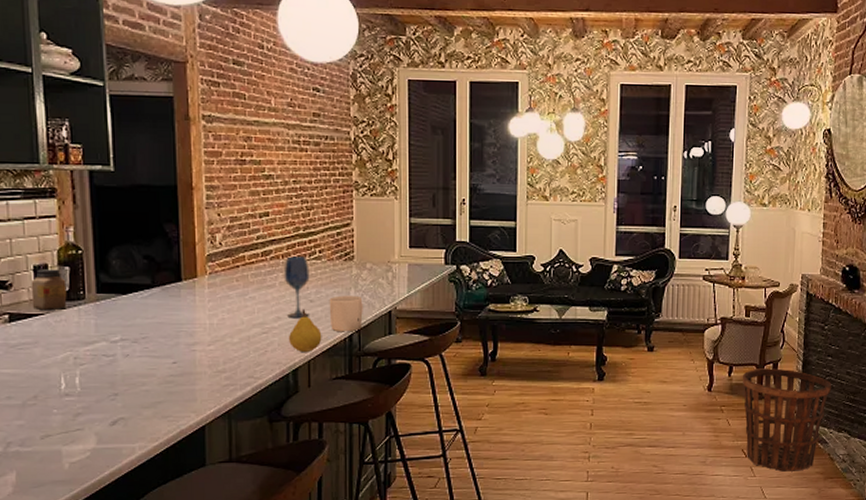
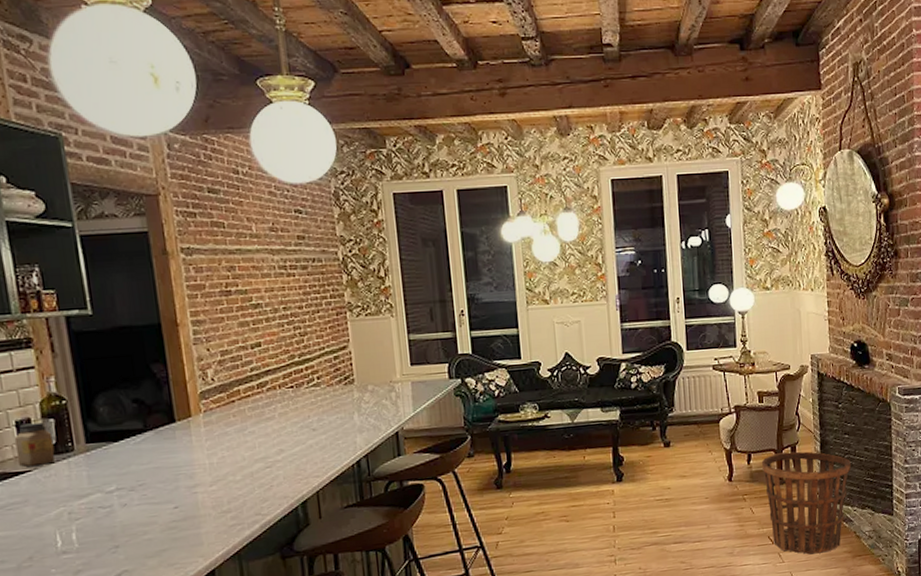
wineglass: present [283,256,310,319] -> none [282,384,313,450]
fruit: present [288,309,322,352] -> none [293,439,329,483]
mug: present [329,295,363,332] -> none [332,419,369,459]

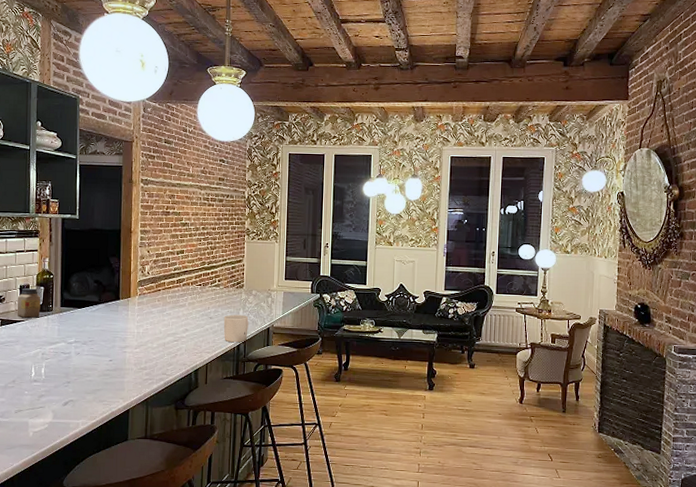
mug: none [332,419,369,459] -> present [223,314,249,343]
basket: present [761,451,851,555] -> none [548,386,626,476]

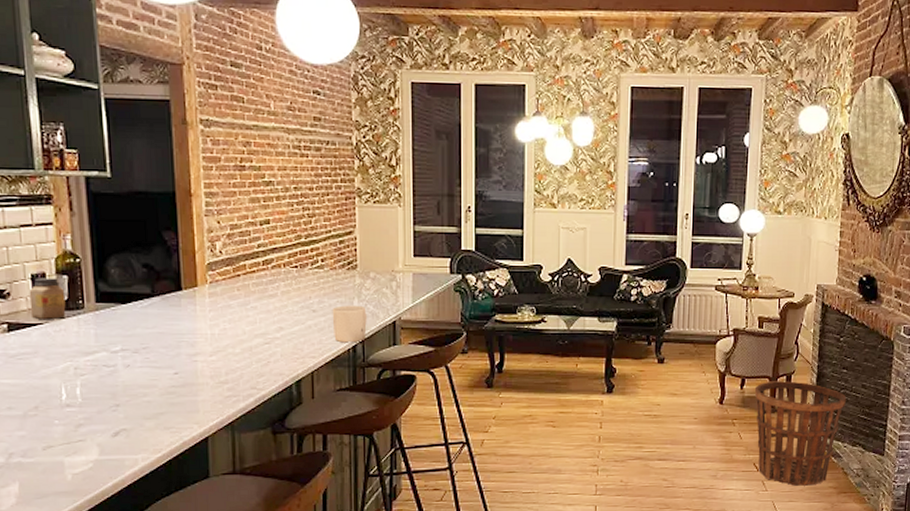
basket: none [548,386,626,476] -> present [754,381,846,486]

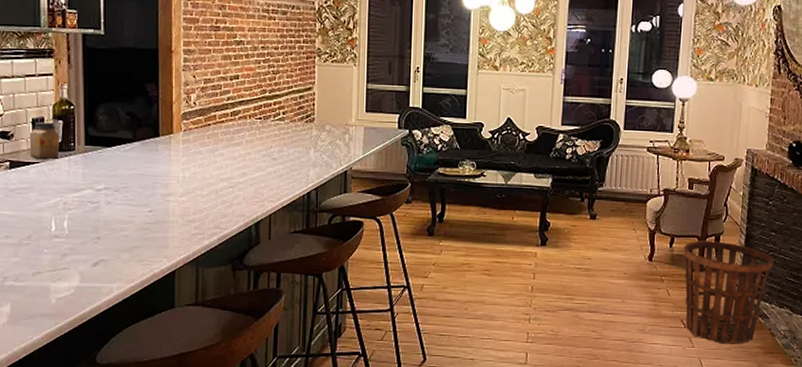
mug: present [332,305,367,343] -> none [290,155,321,189]

